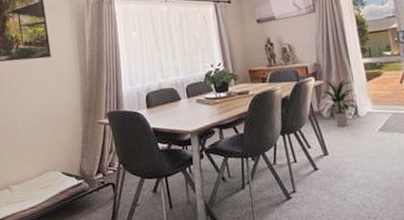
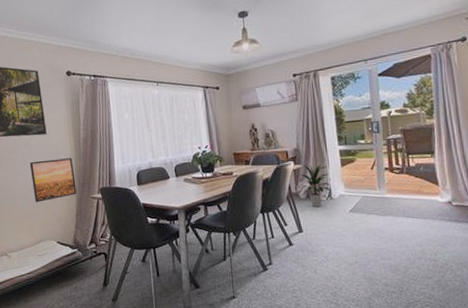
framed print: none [33,81,83,130] -> present [29,158,77,203]

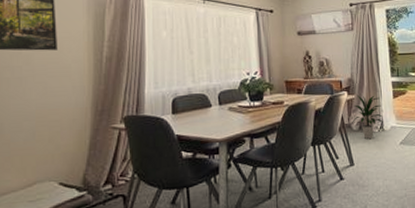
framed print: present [29,158,77,203] -> none [29,79,92,134]

